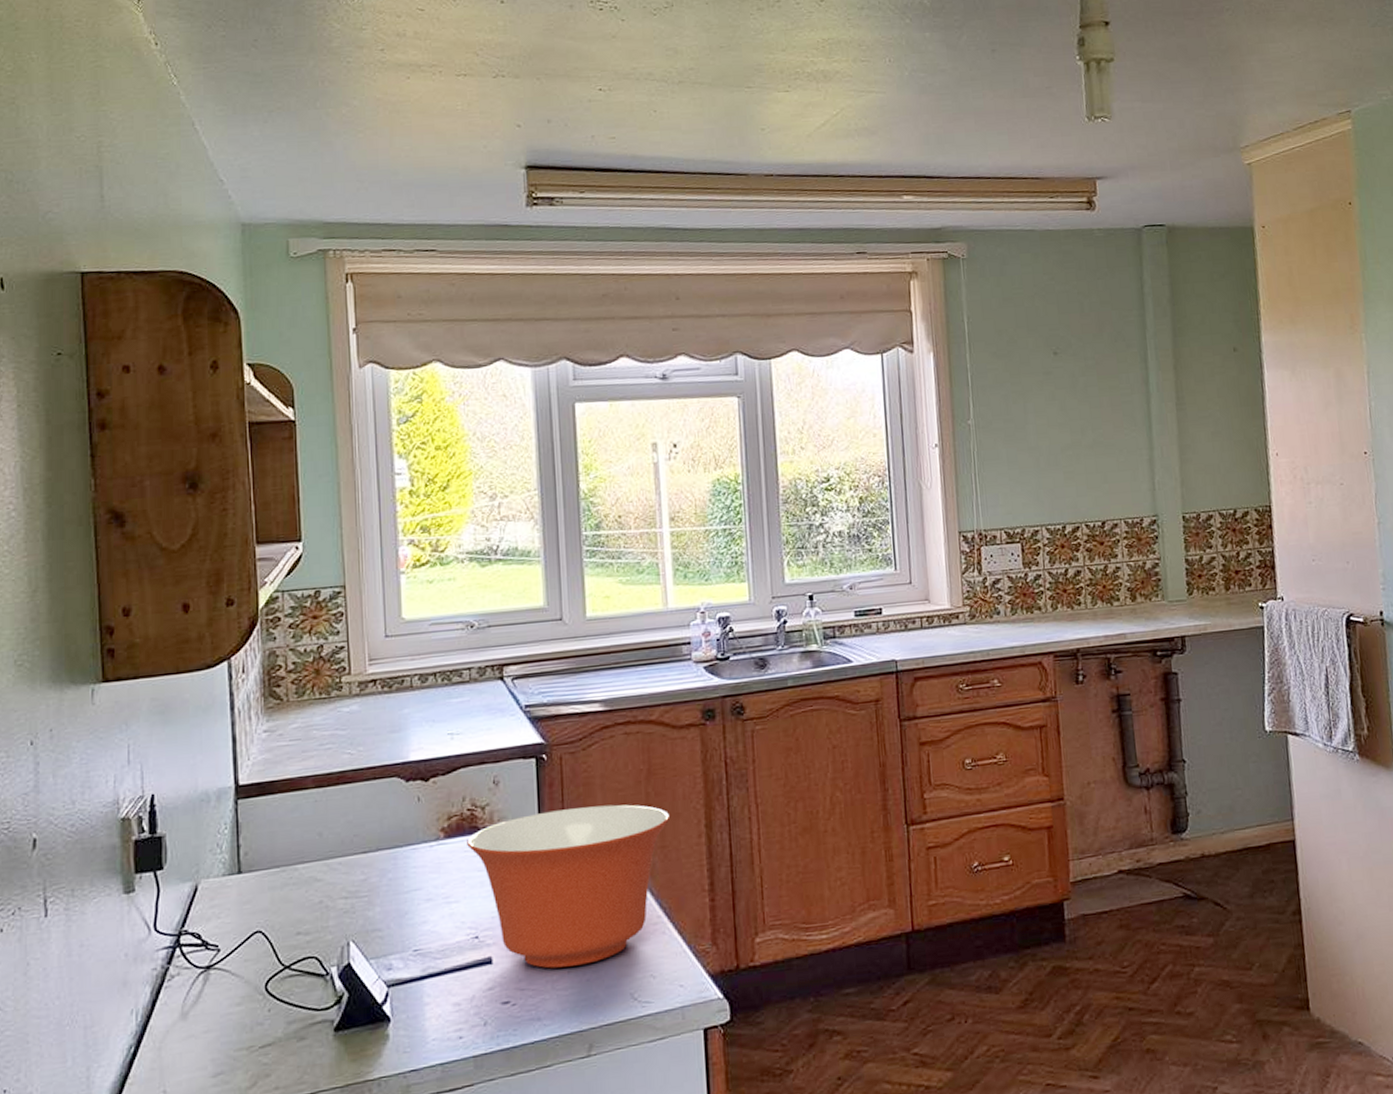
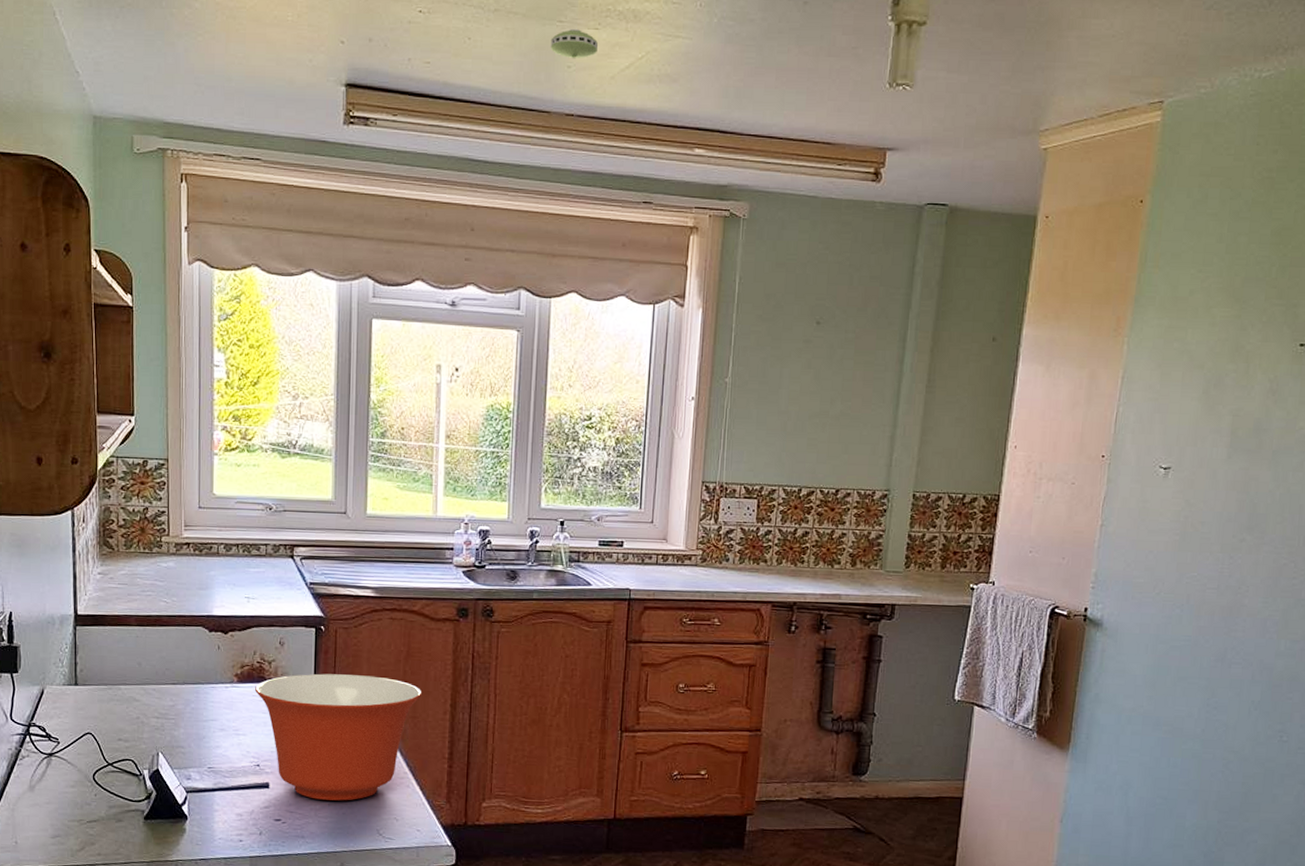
smoke detector: none [740,93,790,122] -> present [550,29,598,59]

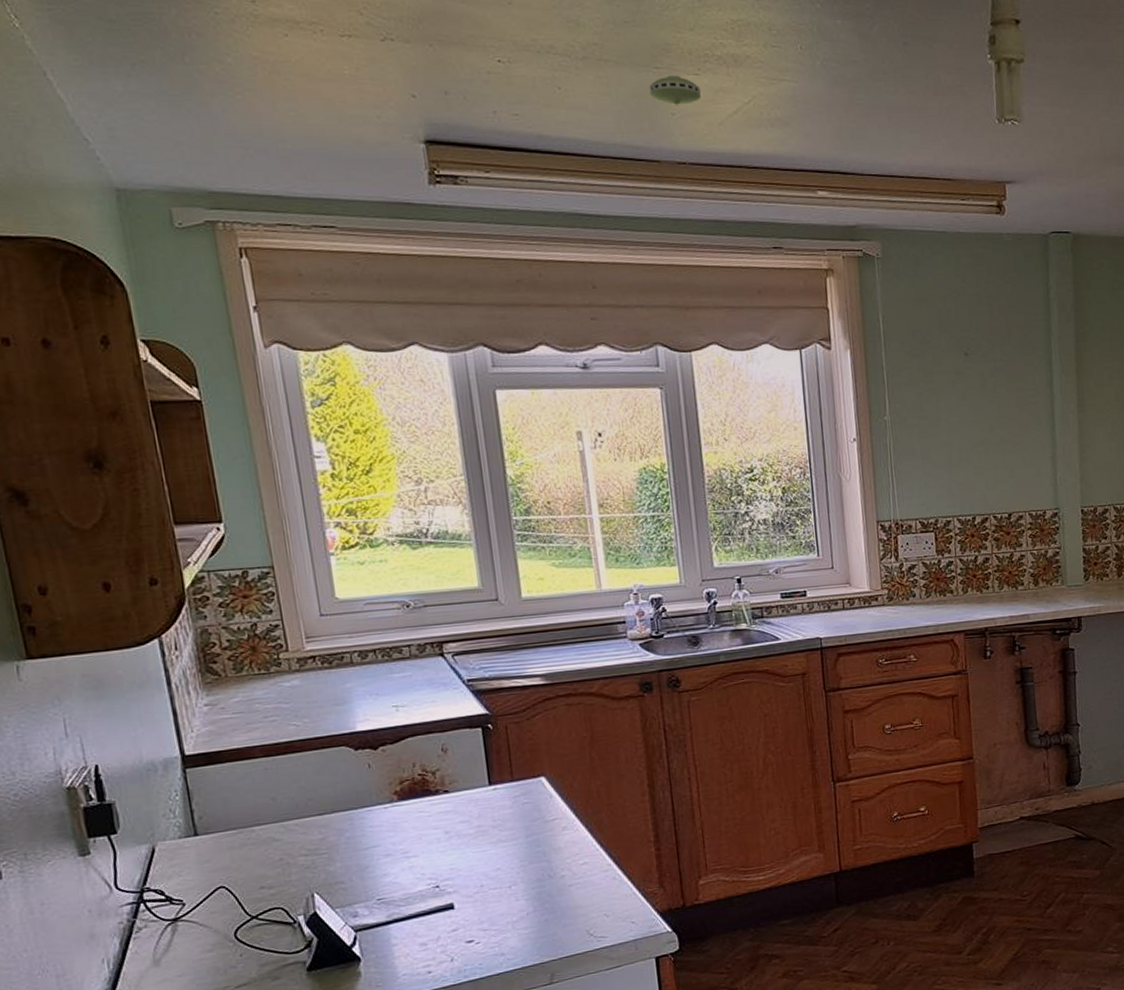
mixing bowl: present [255,673,422,801] -> none [420,768,615,912]

